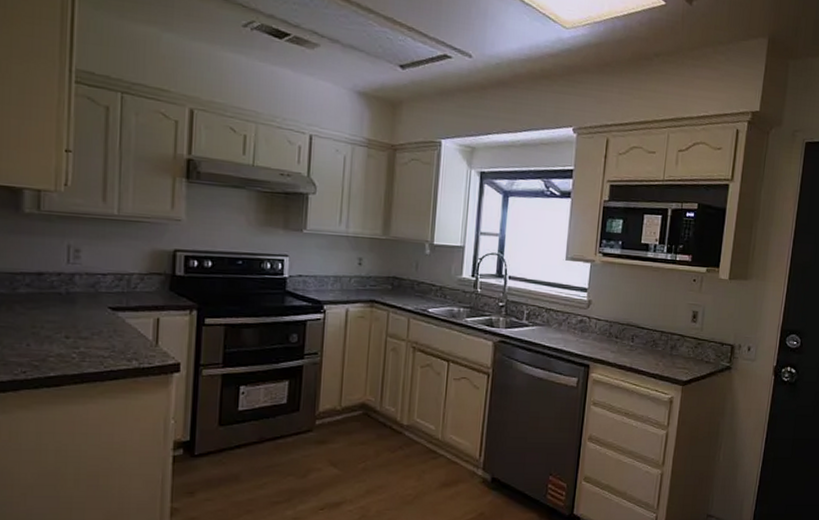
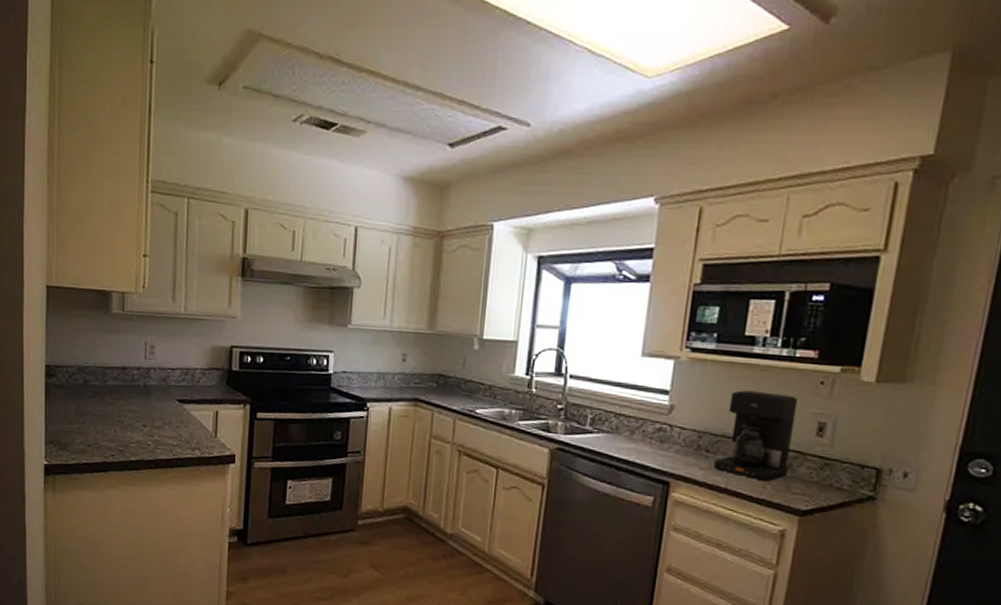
coffee maker: none [622,287,679,360] -> present [714,390,798,482]

